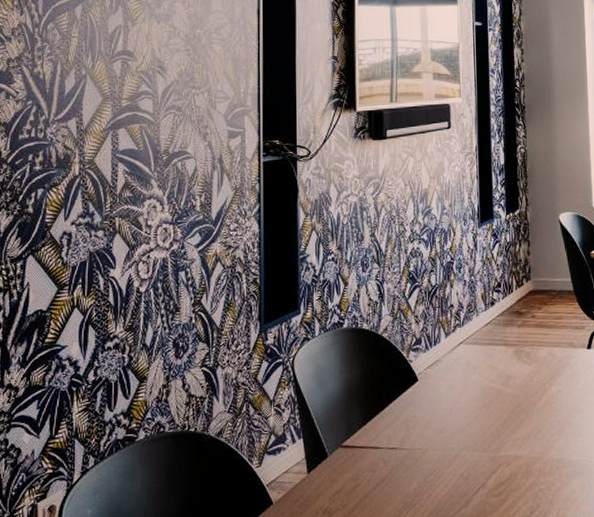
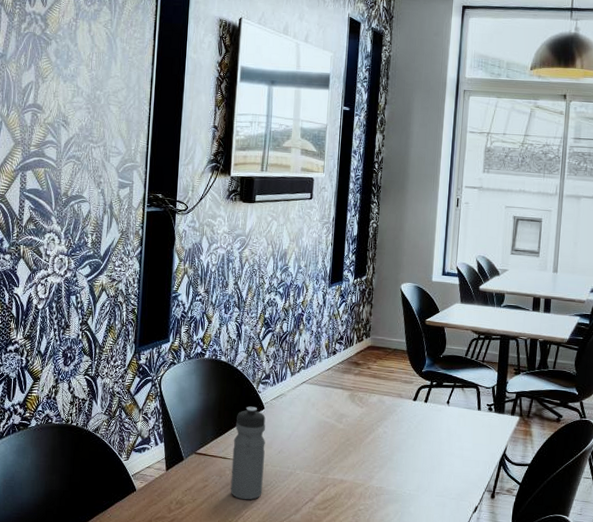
water bottle: none [385,380,425,497] -> present [230,406,266,500]

